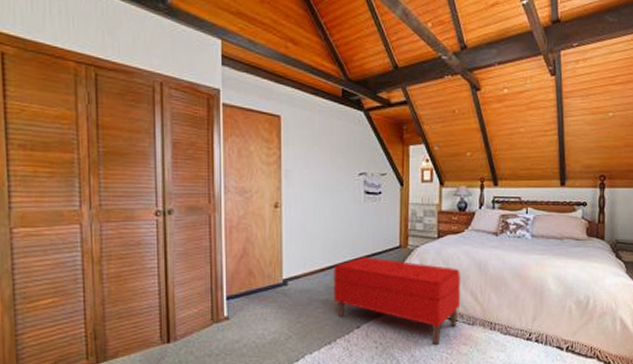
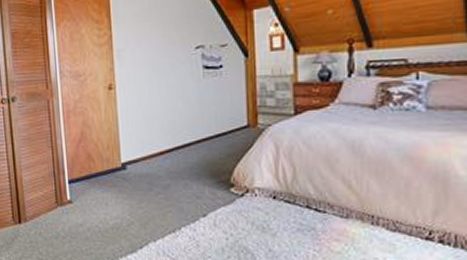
bench: present [333,256,461,345] -> none [173,137,329,239]

